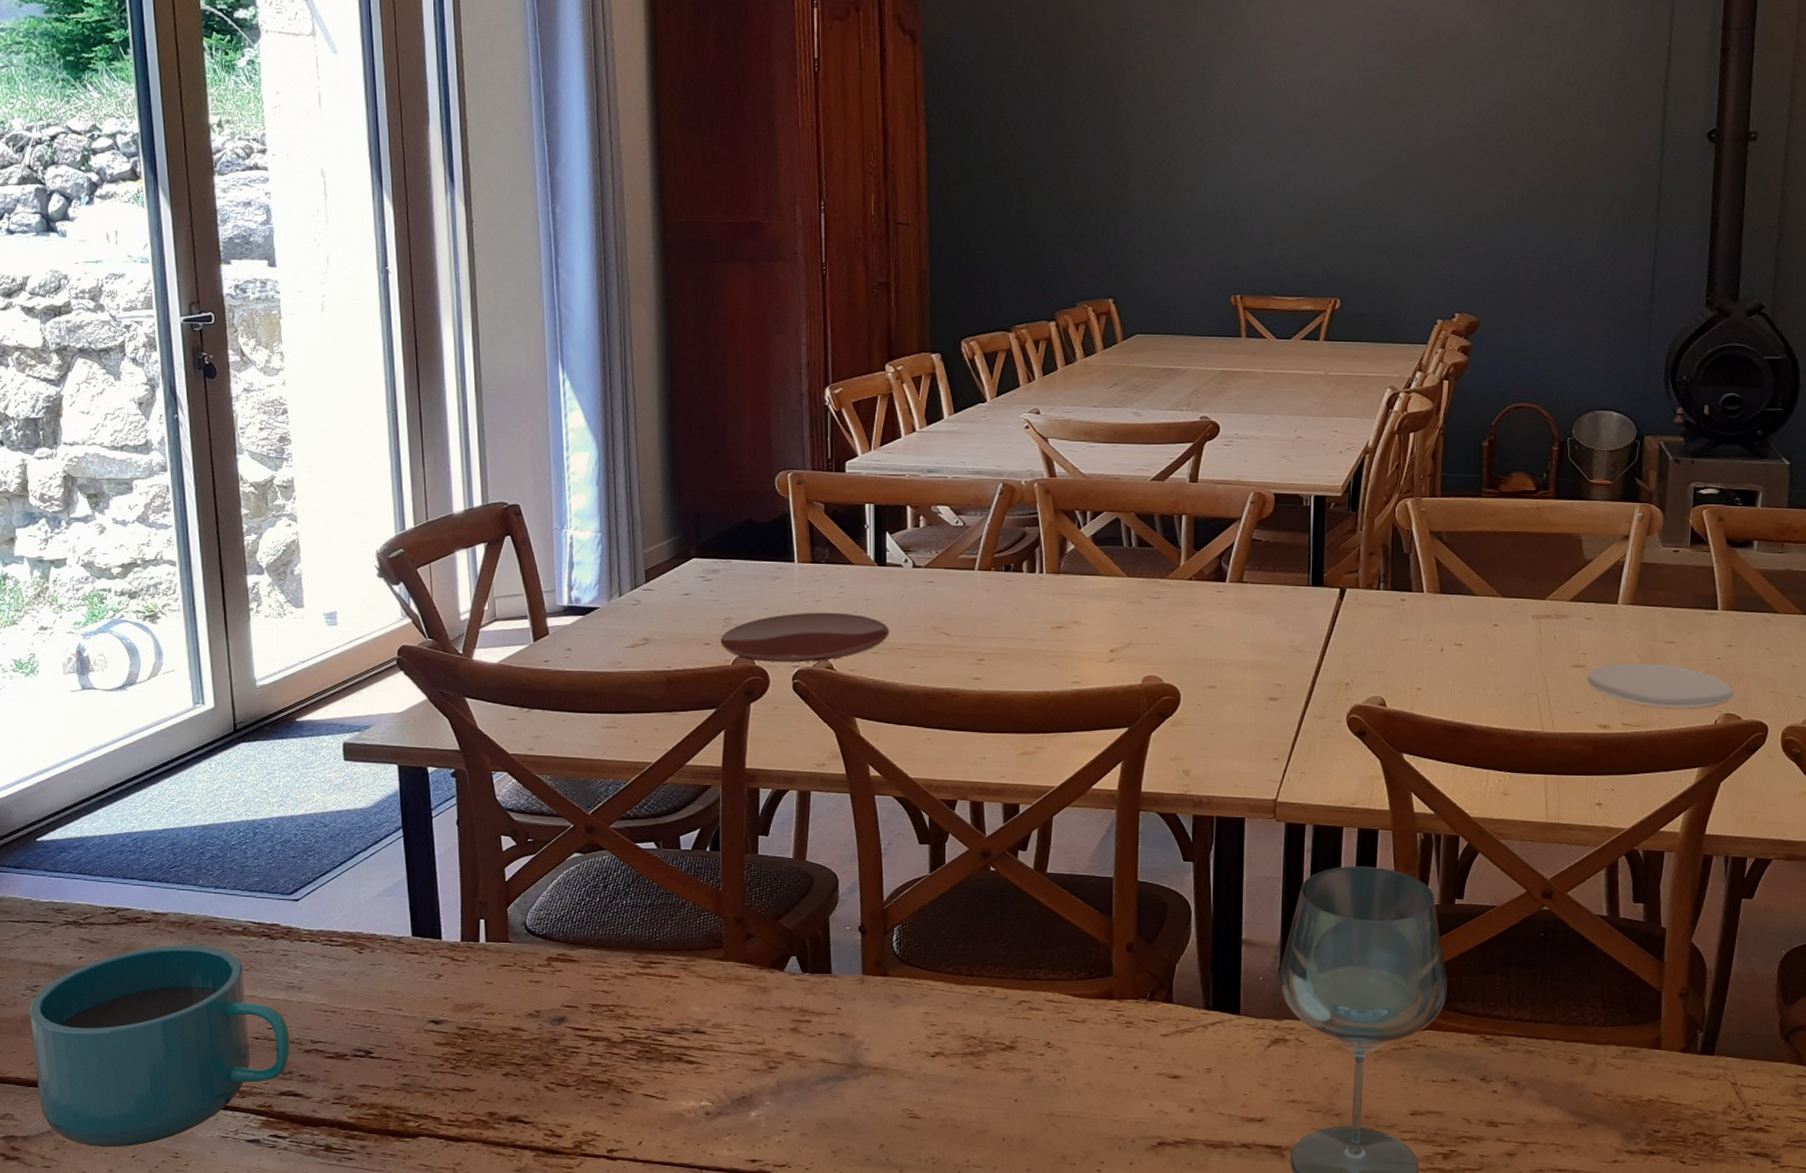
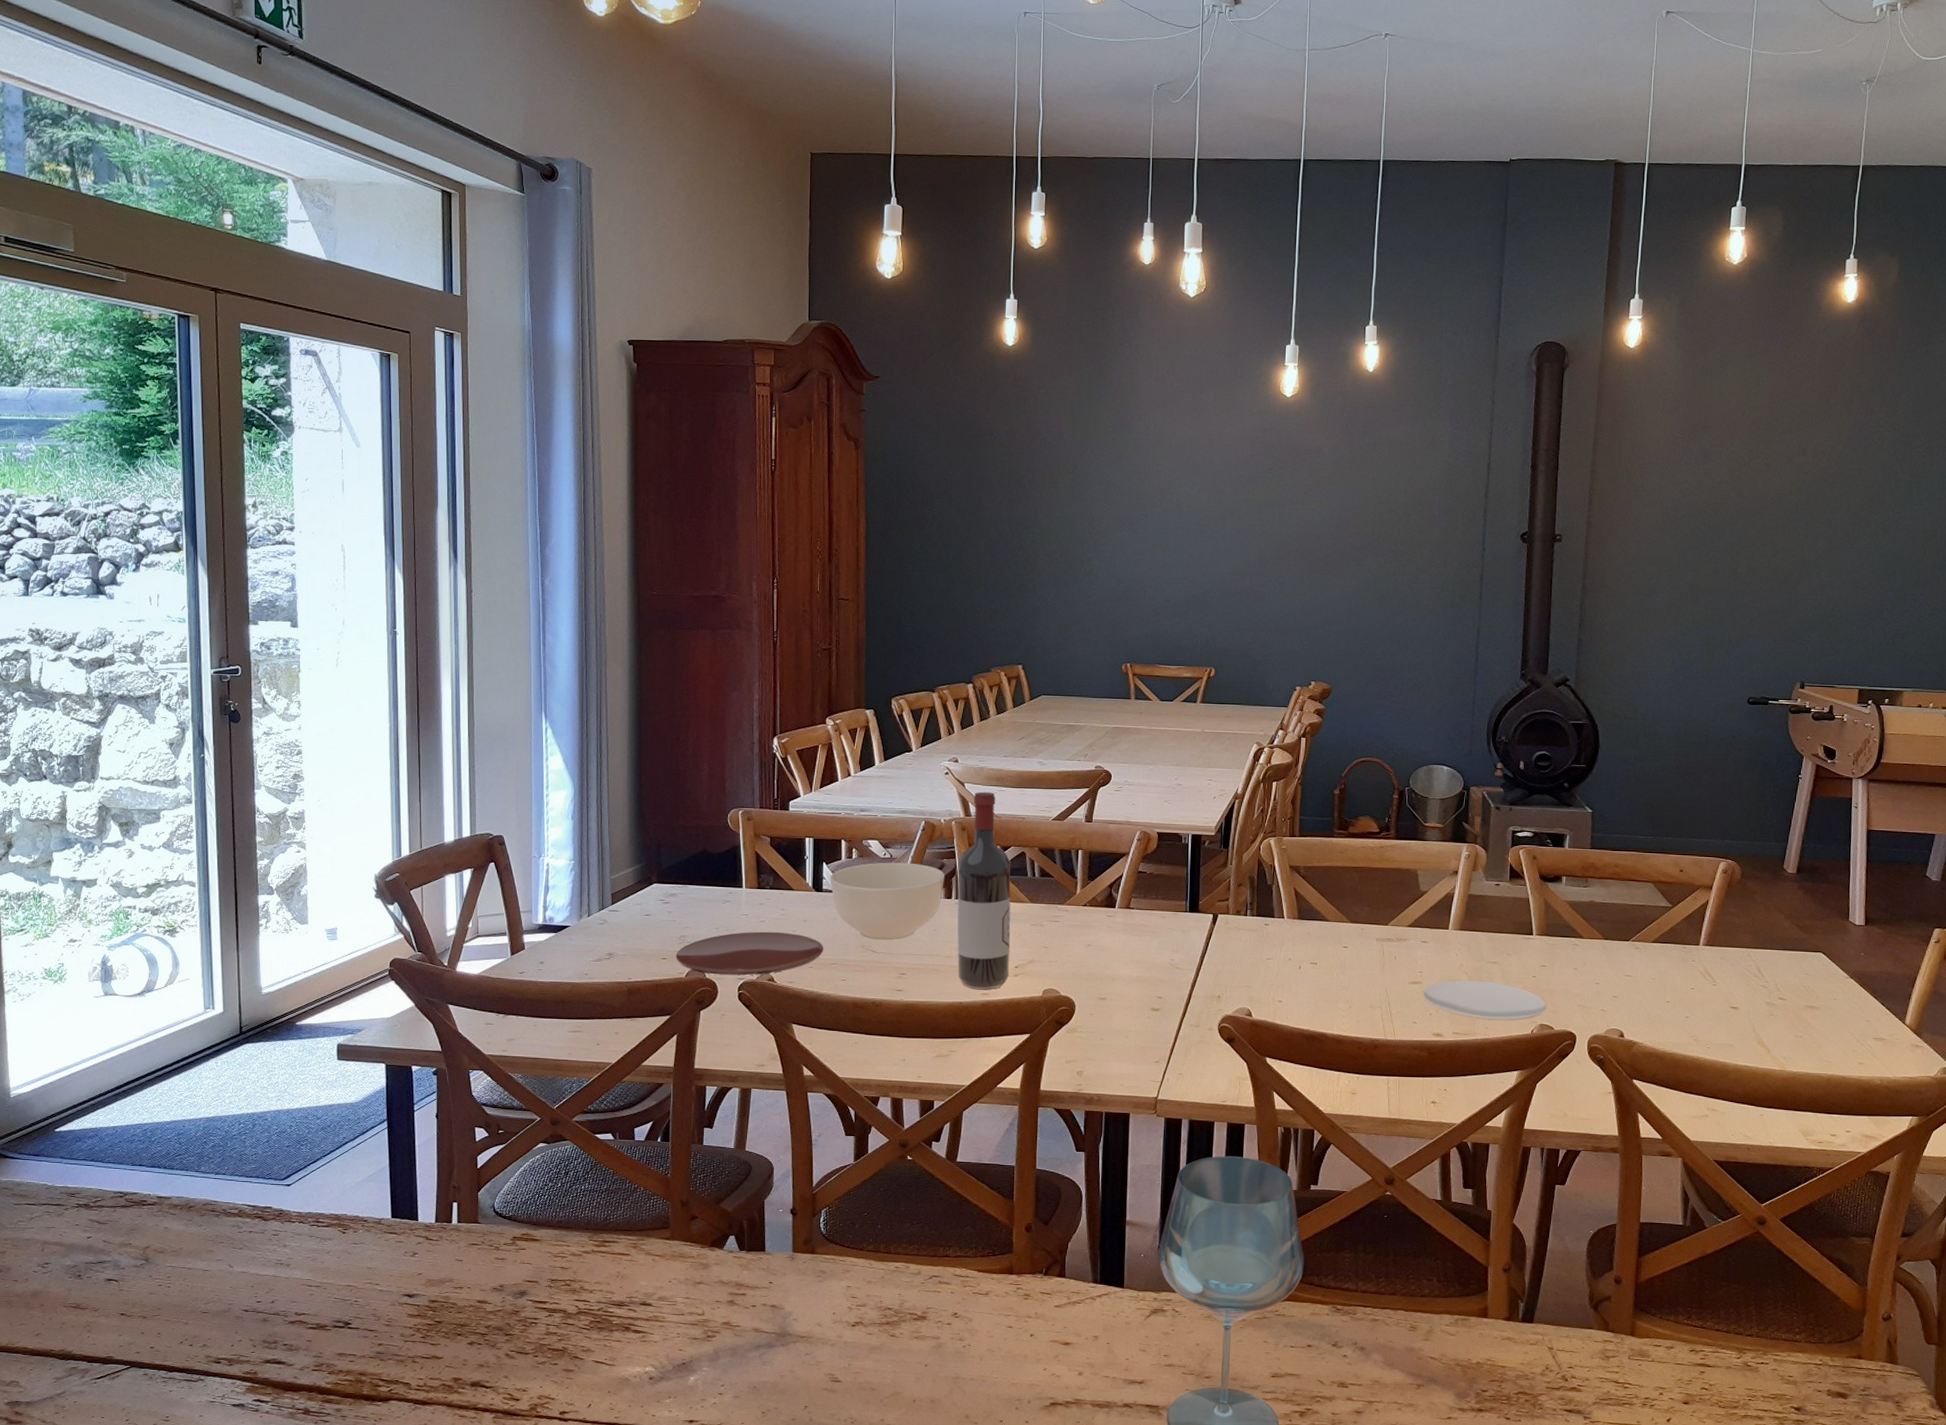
cup: present [29,944,290,1148] -> none [39,1225,276,1412]
bowl: none [894,531,1028,621] -> present [830,862,946,940]
wine bottle: none [1041,448,1104,678] -> present [957,791,1011,990]

